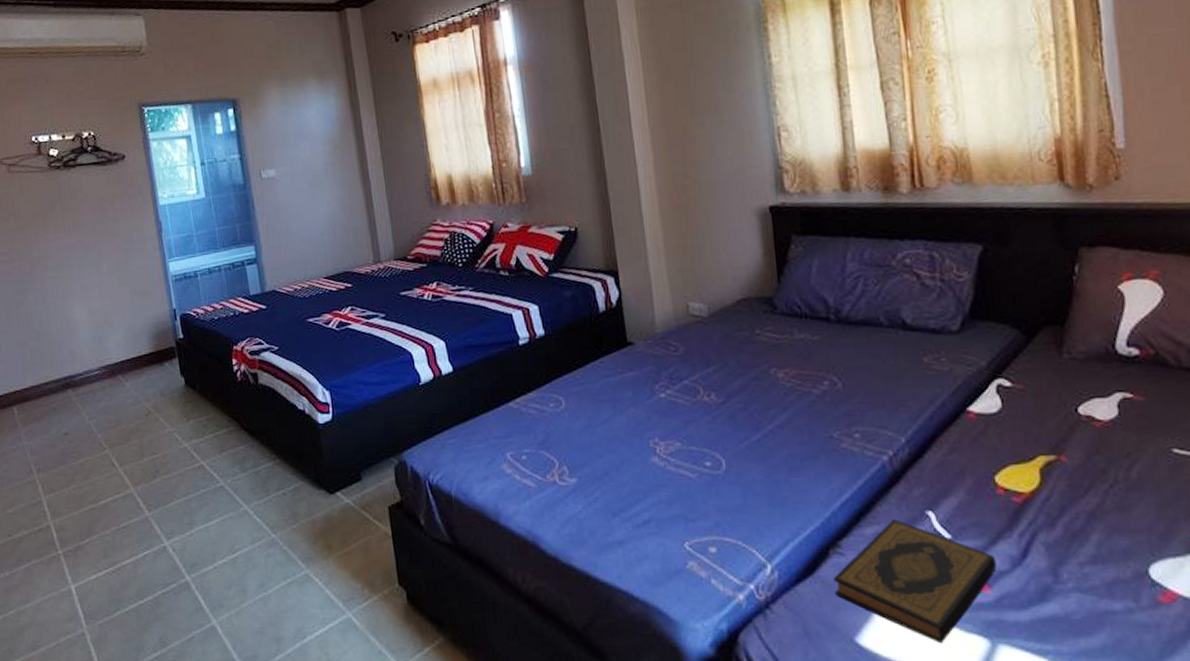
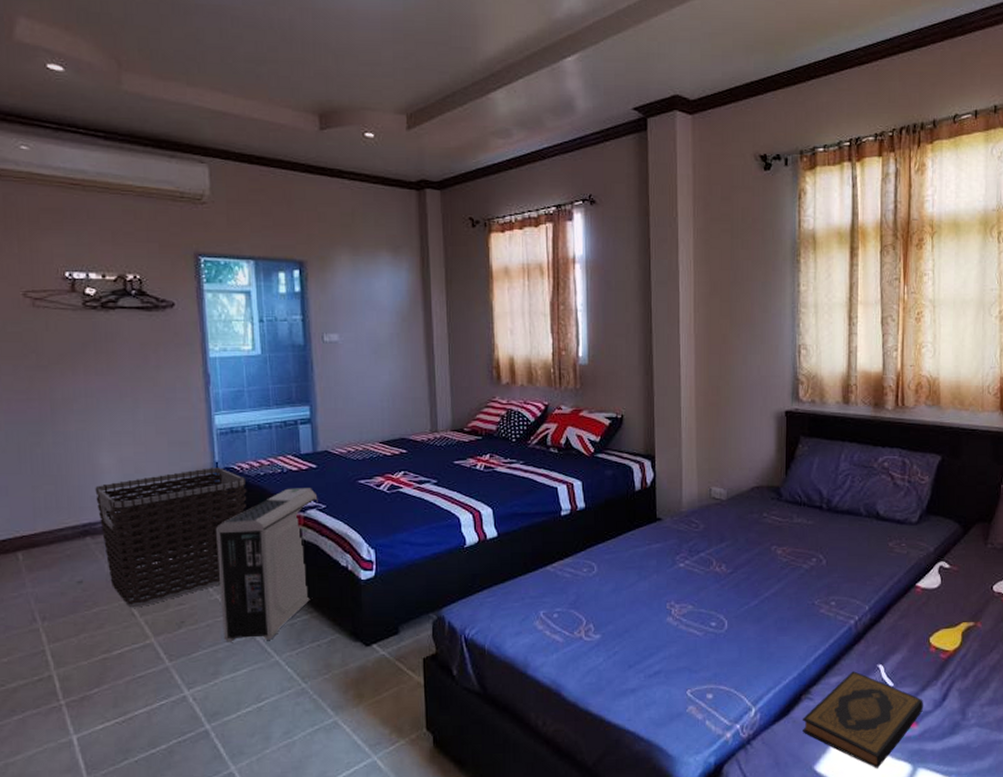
clothes hamper: none [72,314,205,458] -> present [95,467,247,608]
air purifier: none [179,330,272,491] -> present [216,488,318,642]

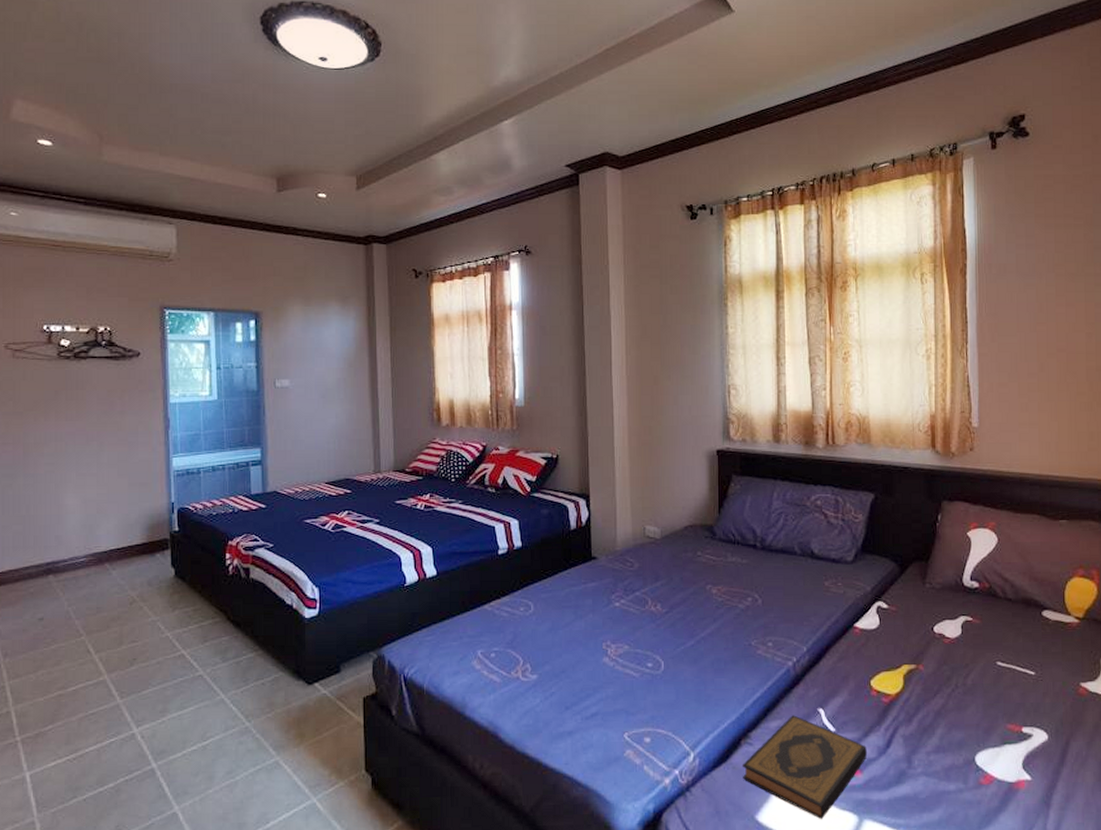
clothes hamper: present [95,467,247,608] -> none [60,508,200,645]
air purifier: present [216,488,318,642] -> none [170,527,266,680]

